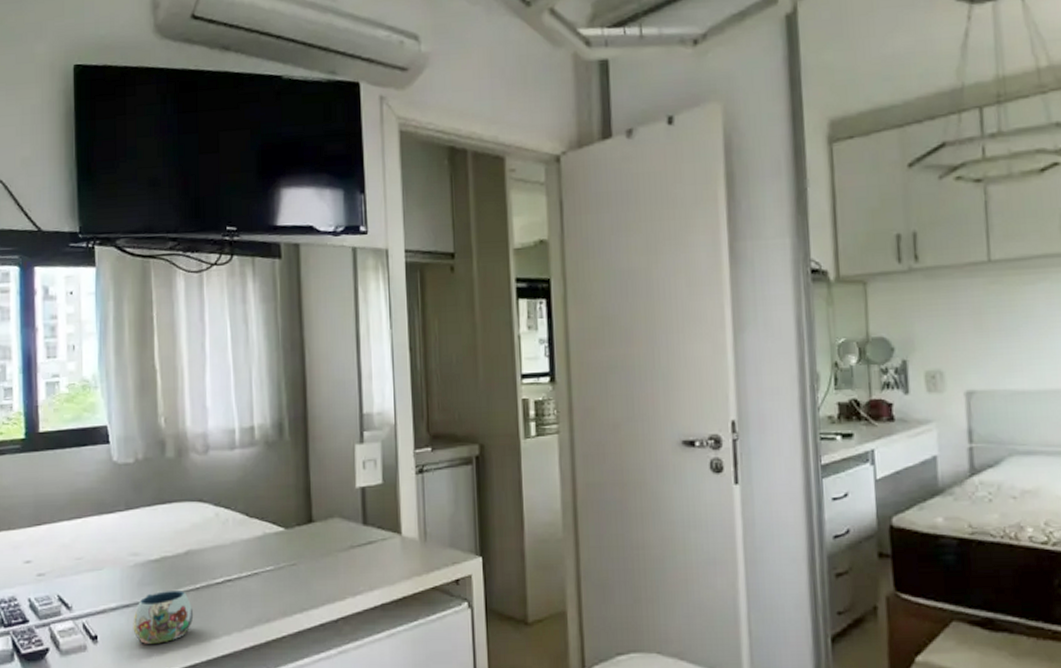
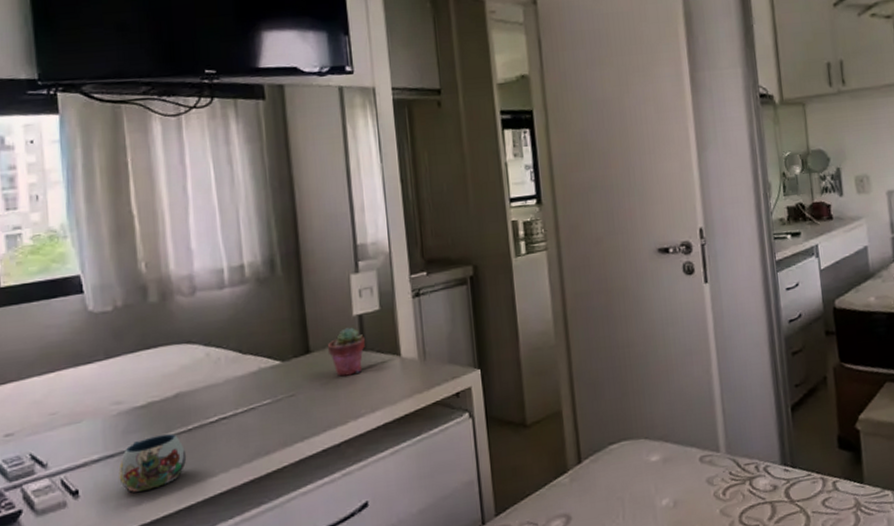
potted succulent: none [329,500,368,550] -> present [327,327,366,377]

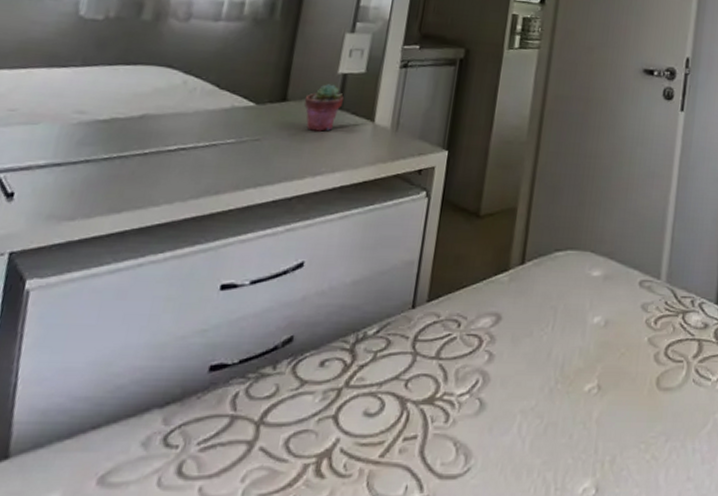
mug: present [118,434,187,492] -> none [59,153,136,207]

